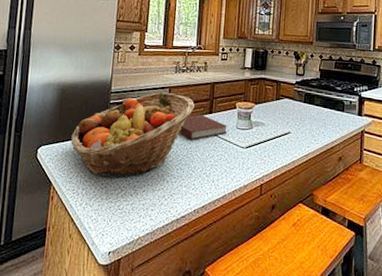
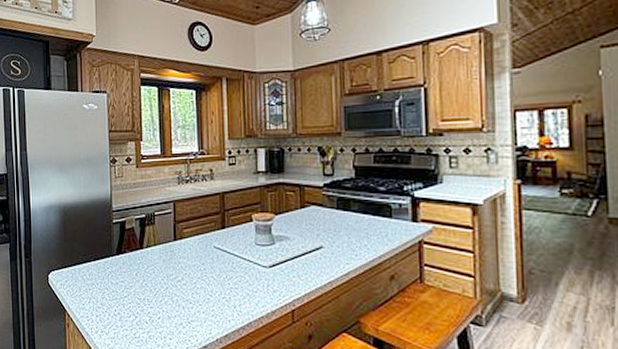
fruit basket: present [71,92,194,177] -> none [79,207,204,303]
notebook: present [179,114,227,140] -> none [190,230,245,260]

